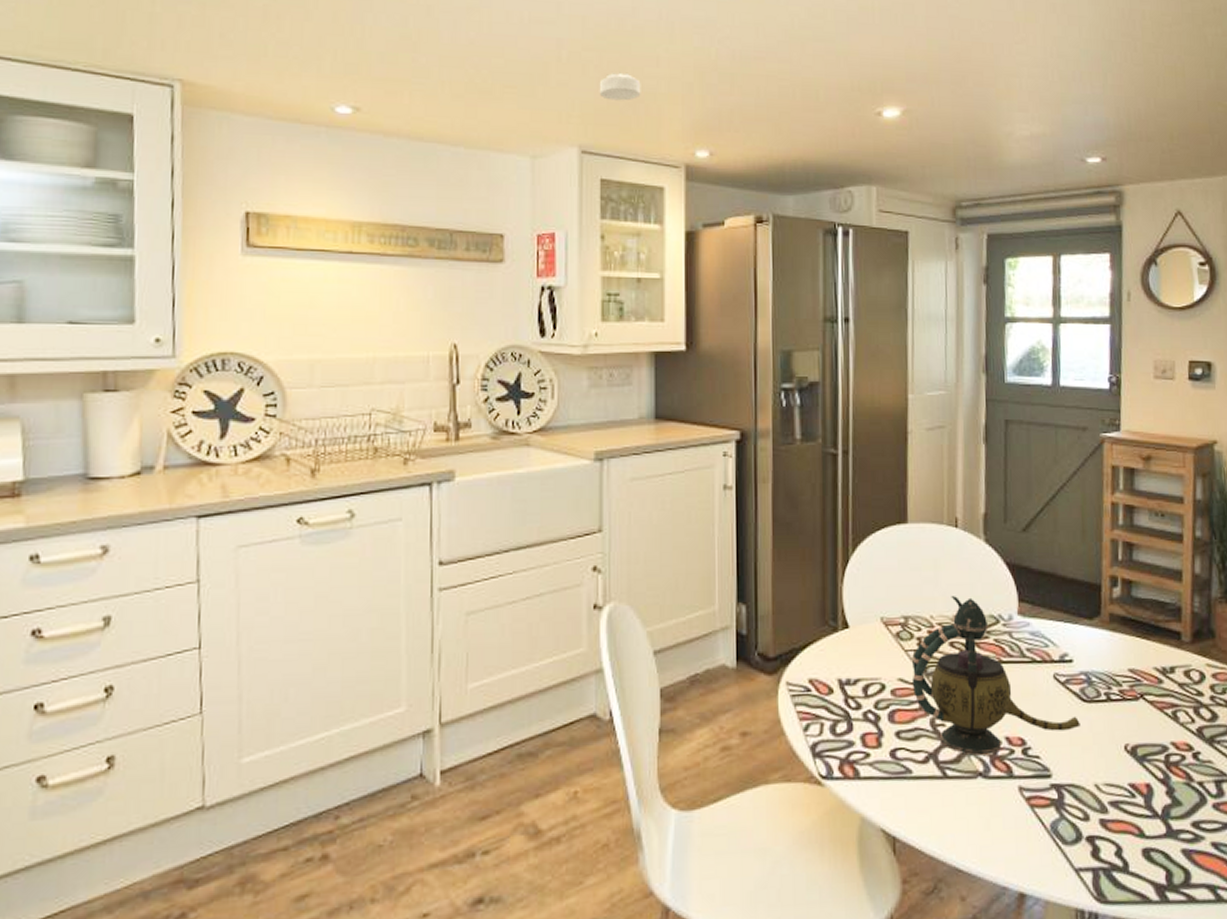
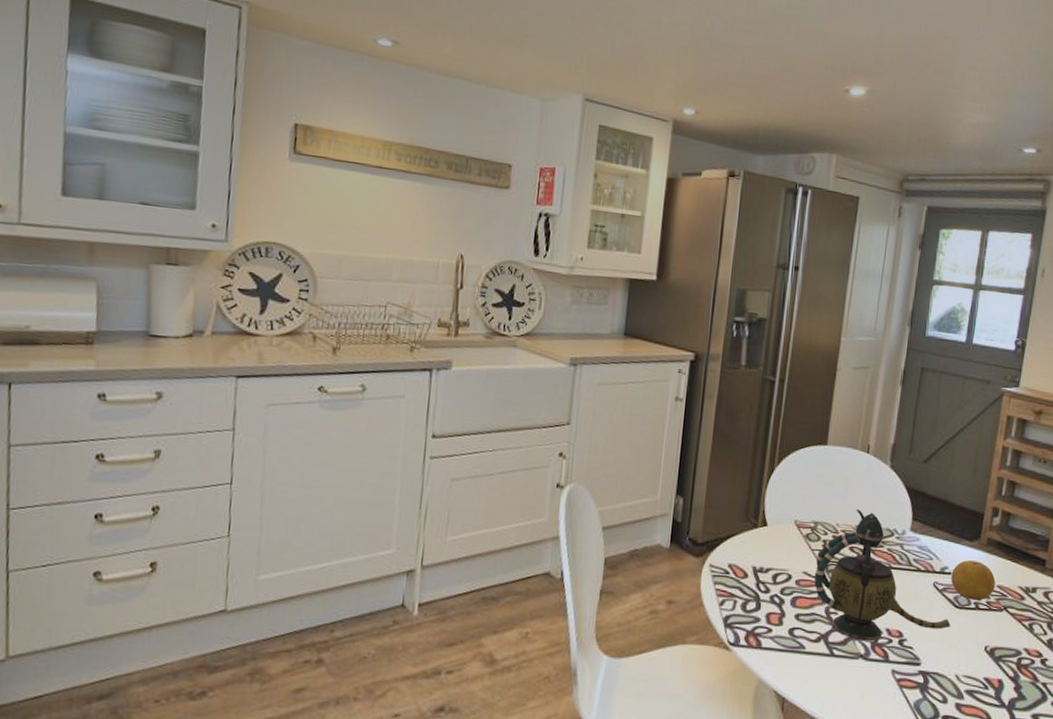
smoke detector: present [599,72,641,101] -> none [605,32,643,59]
fruit: none [1073,642,1126,690] -> present [951,560,996,601]

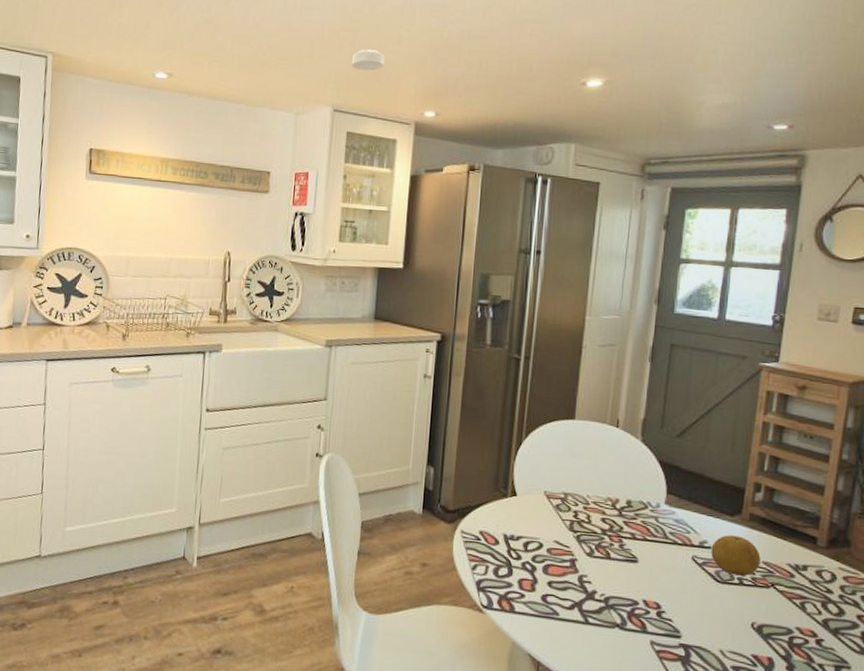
smoke detector: none [605,32,643,59] -> present [351,48,385,71]
teapot: present [814,509,951,642] -> none [565,482,712,612]

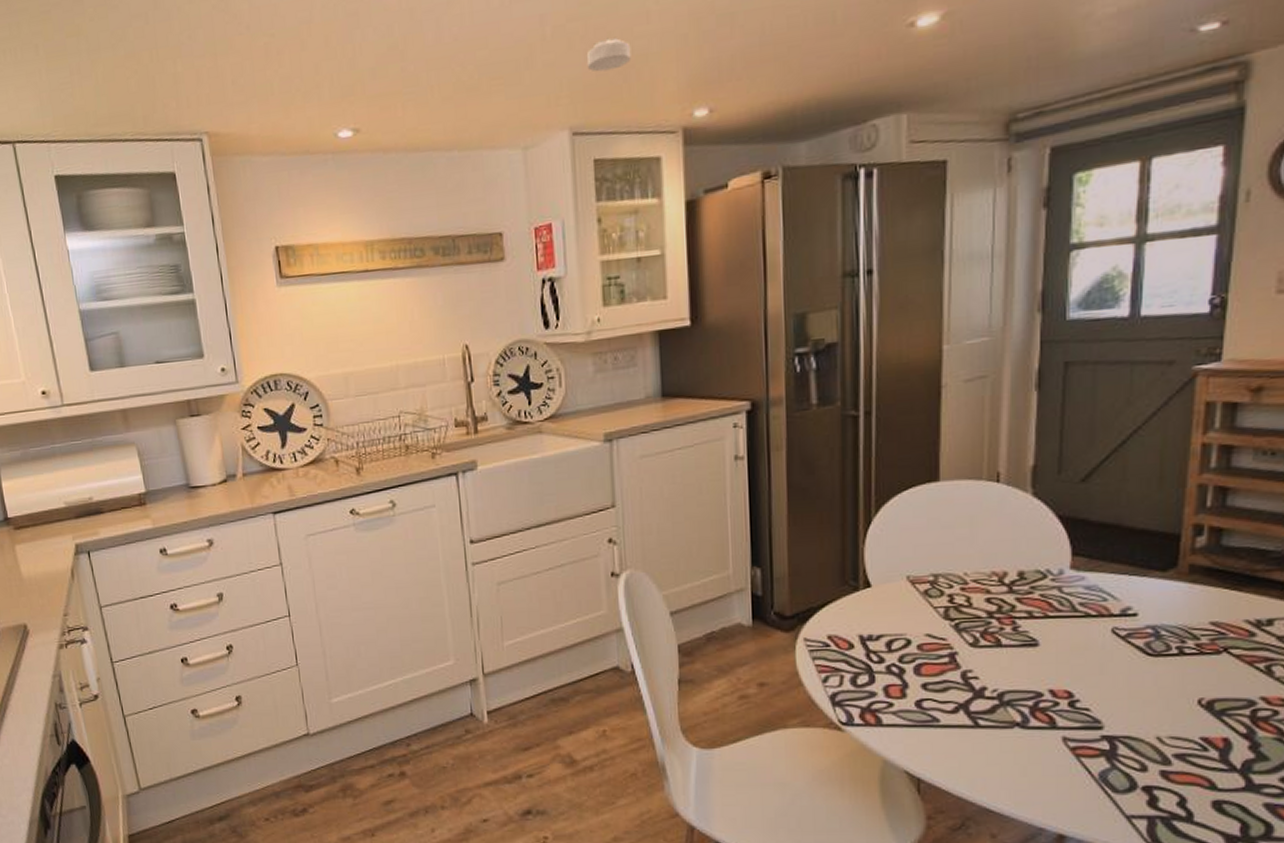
fruit: present [711,535,761,576] -> none [1138,595,1207,644]

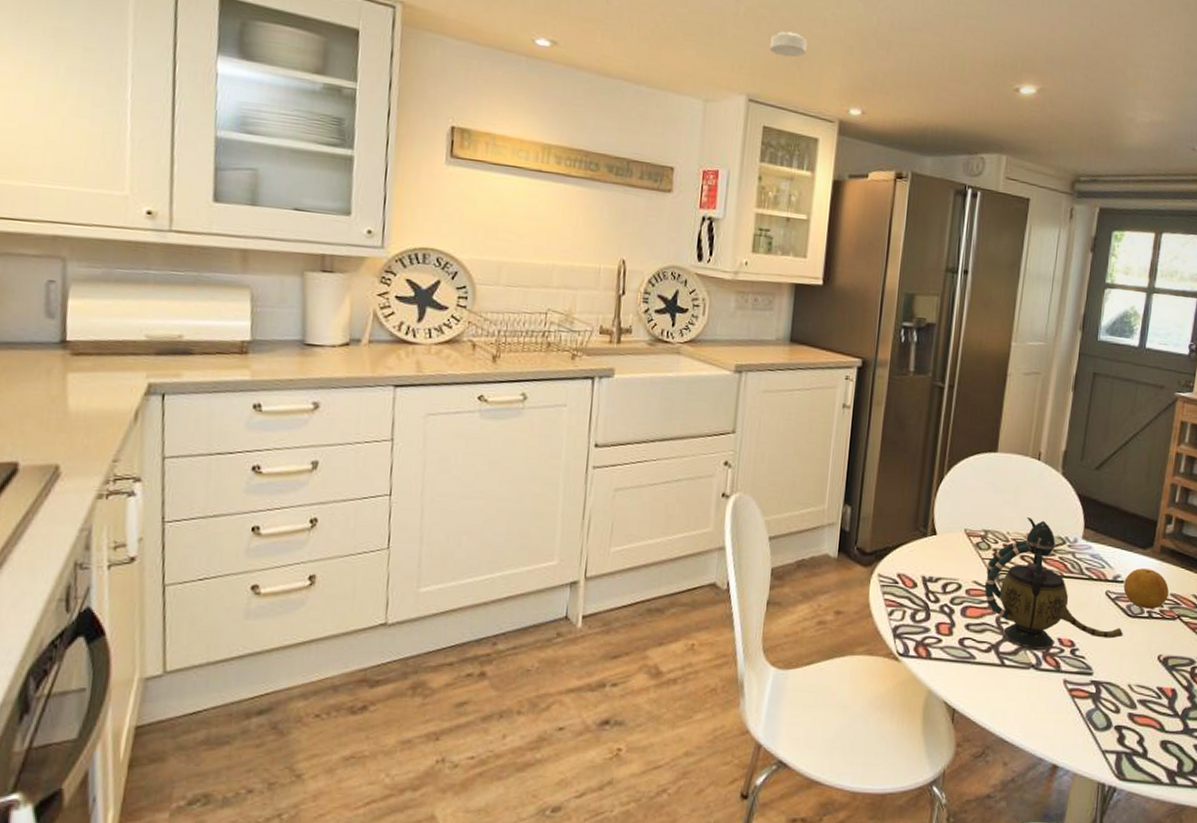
teapot: none [941,552,1143,707] -> present [984,517,1123,651]
fruit: none [1138,595,1207,644] -> present [1123,568,1169,609]

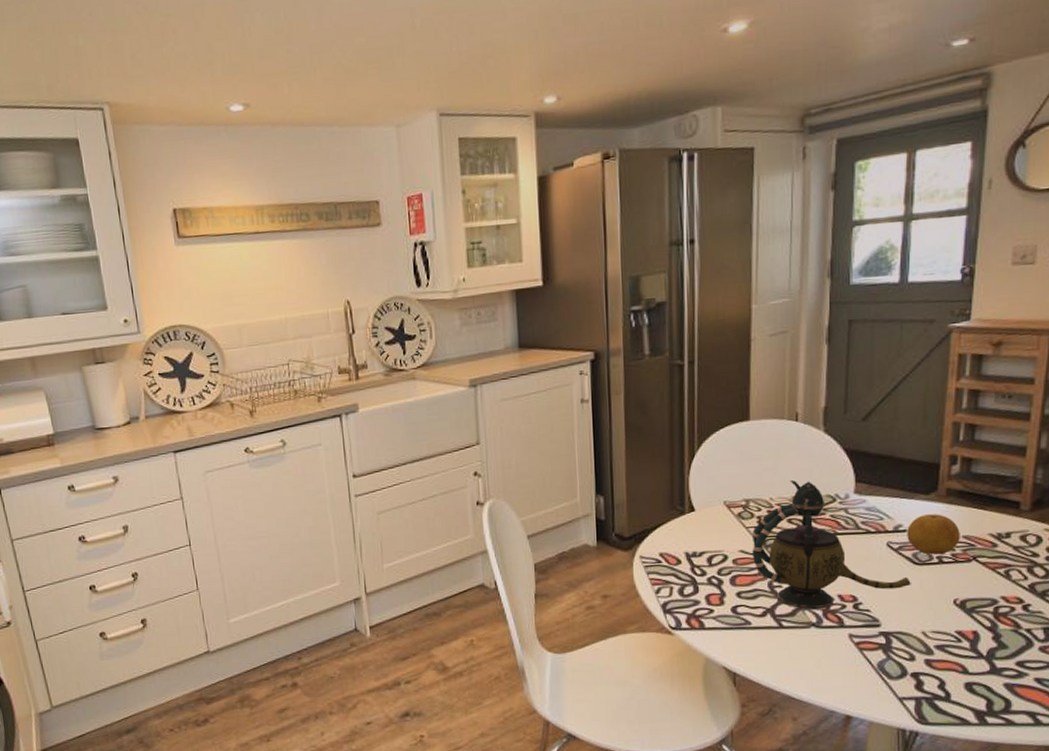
smoke detector: present [769,30,808,58] -> none [451,30,490,61]

